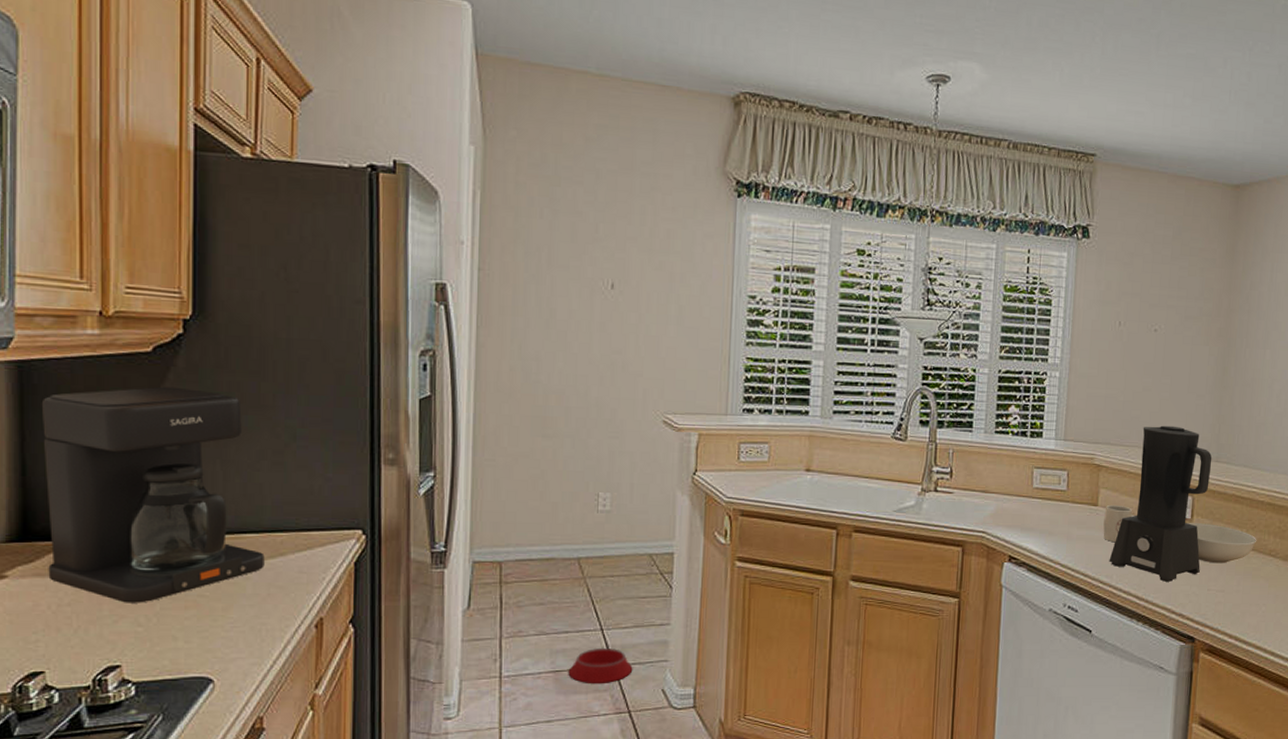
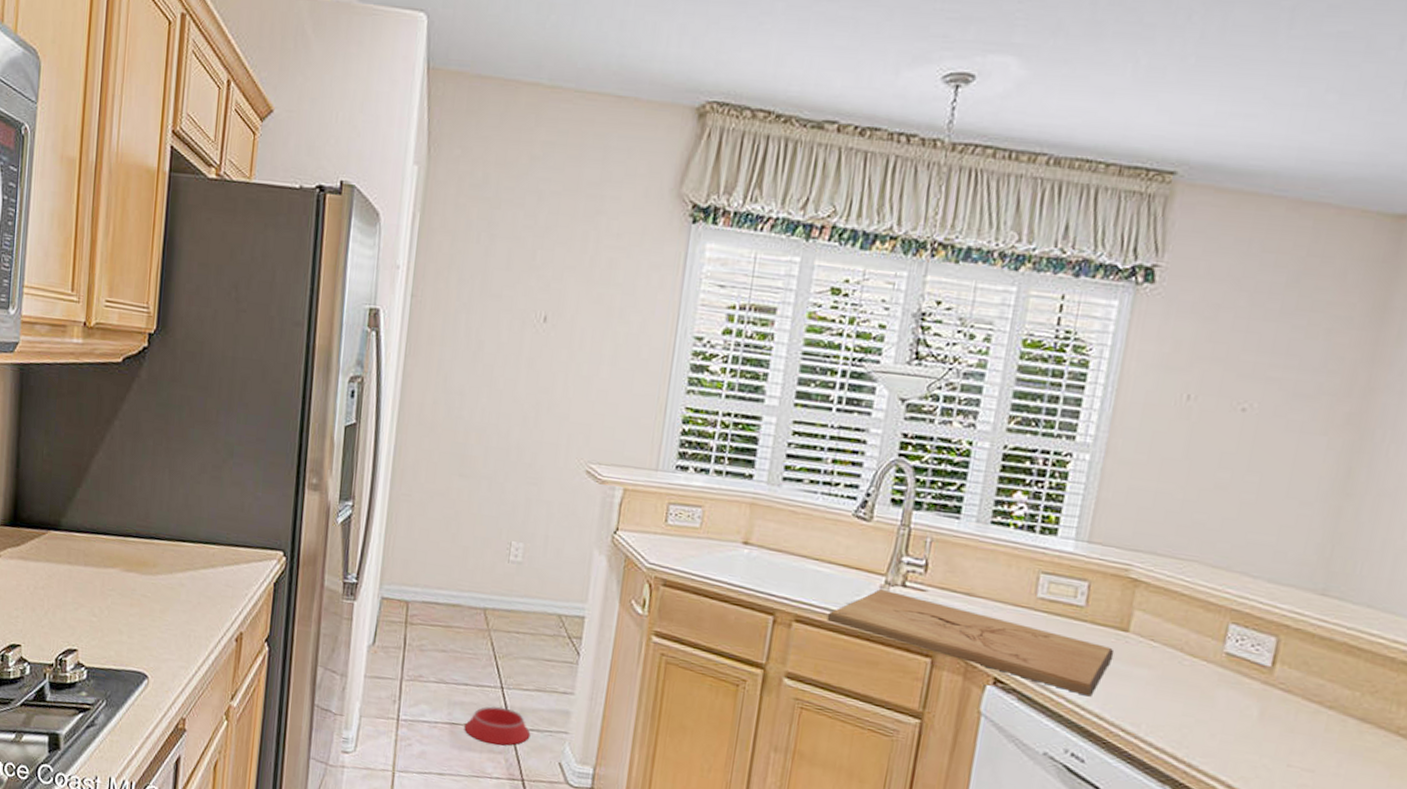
coffee maker: present [41,386,265,603] -> none [29,395,198,596]
cutting board: none [879,495,1090,560] -> present [826,588,1115,697]
mug: present [1103,504,1135,543] -> none [1132,632,1184,683]
blender: present [1109,425,1212,582] -> none [1137,536,1316,746]
bowl: present [1187,522,1257,564] -> none [1264,670,1378,735]

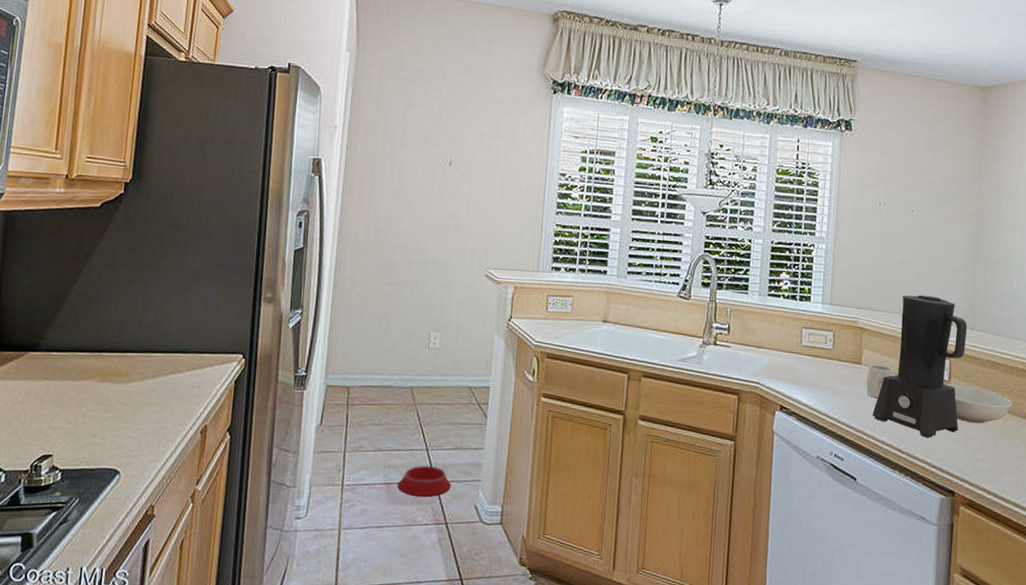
cutting board: present [826,588,1115,697] -> none [665,347,854,413]
mug: none [1132,632,1184,683] -> present [866,364,896,399]
blender: none [1137,536,1316,746] -> present [872,295,968,438]
bowl: none [1264,670,1378,735] -> present [945,383,1013,424]

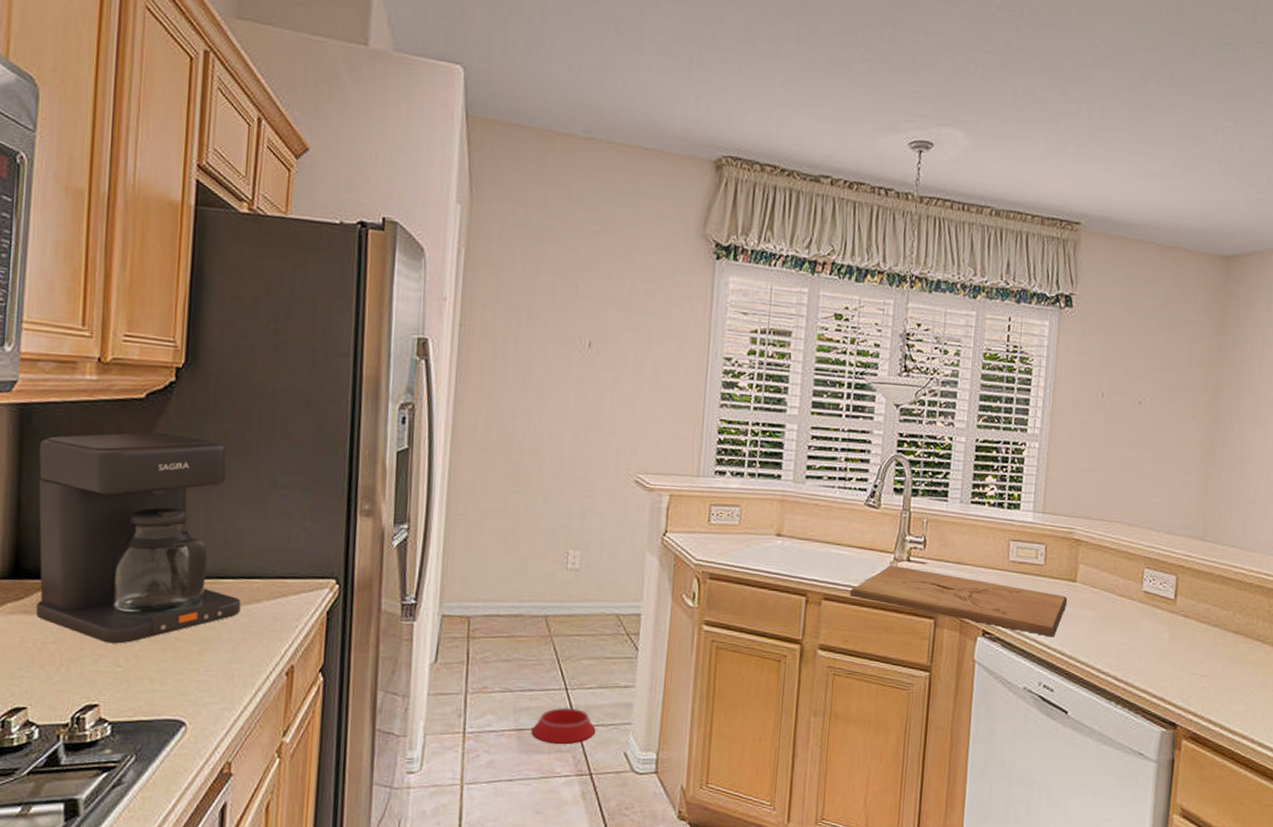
coffee maker: none [8,234,167,405] -> present [35,432,241,644]
cutting board: none [665,347,854,413] -> present [849,564,1068,637]
mug: present [866,364,896,399] -> none [1081,581,1115,621]
blender: present [872,295,968,438] -> none [1087,501,1198,664]
bowl: present [945,383,1013,424] -> none [1170,602,1245,648]

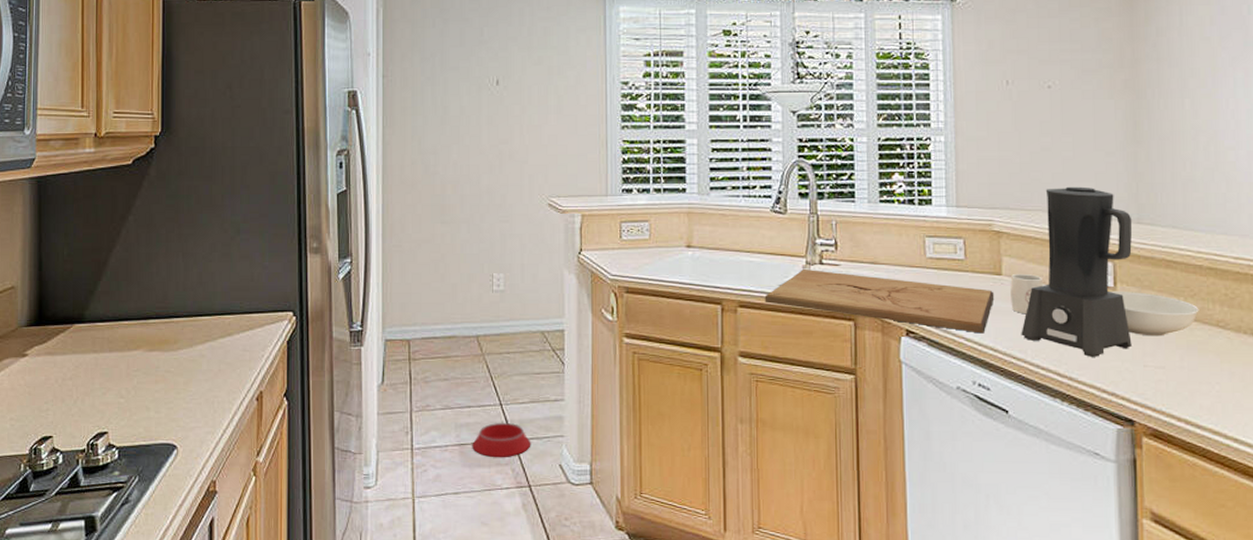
coffee maker: present [35,432,241,644] -> none [53,192,216,378]
mug: none [1081,581,1115,621] -> present [1010,273,1046,315]
blender: none [1087,501,1198,664] -> present [1021,186,1133,357]
bowl: none [1170,602,1245,648] -> present [1110,290,1199,337]

